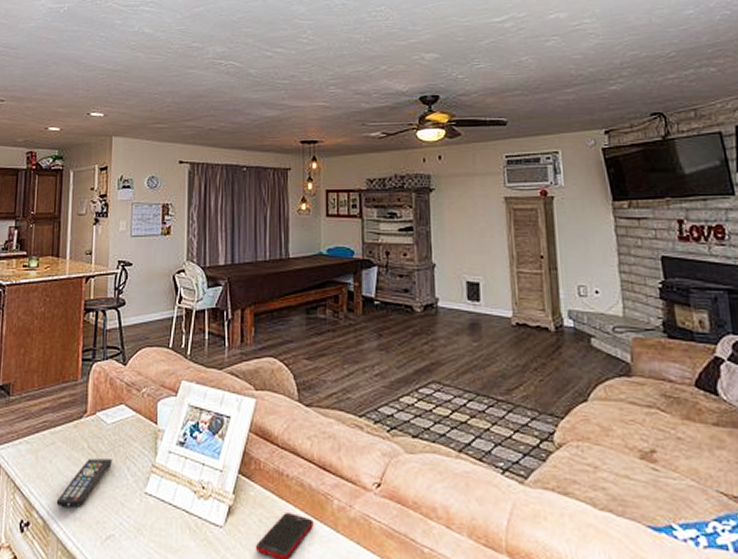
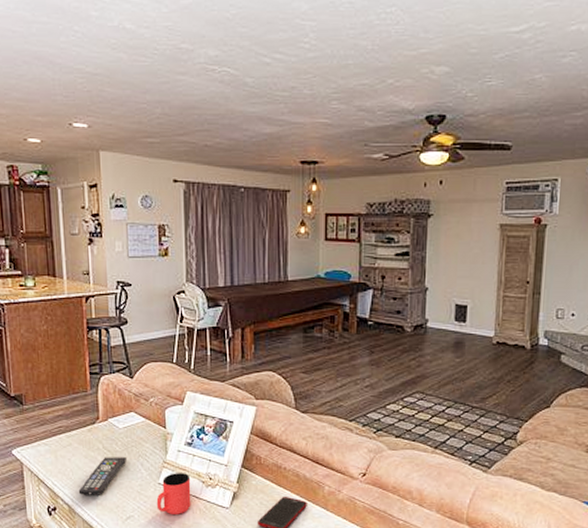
cup: none [141,480,181,534] -> present [156,473,191,514]

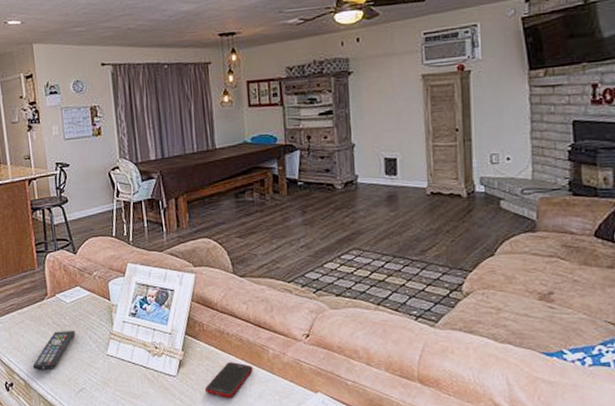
cup: present [156,473,191,514] -> none [106,343,140,385]

